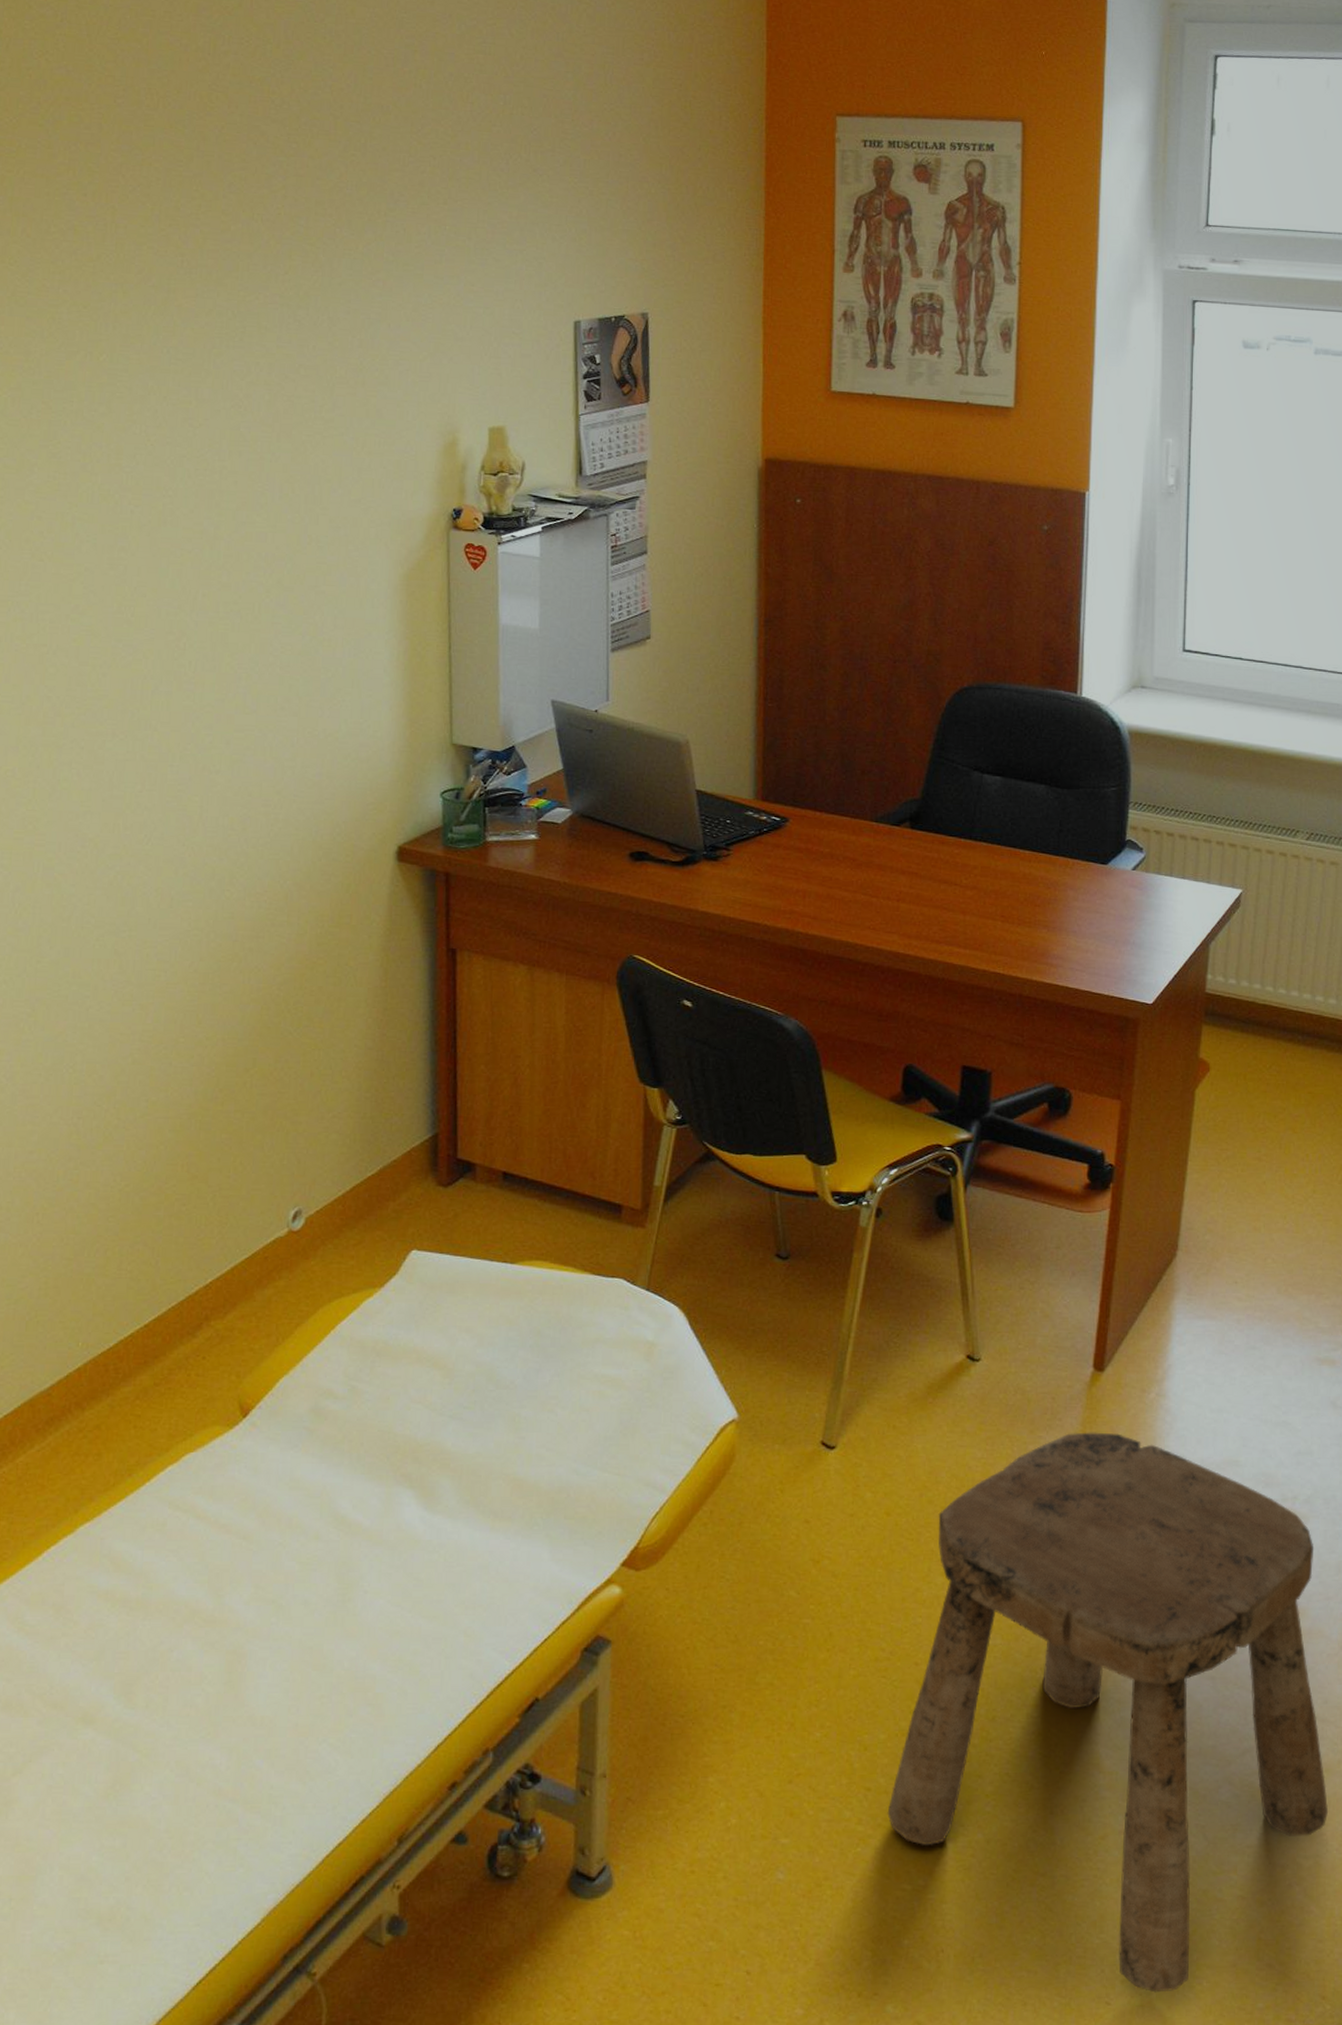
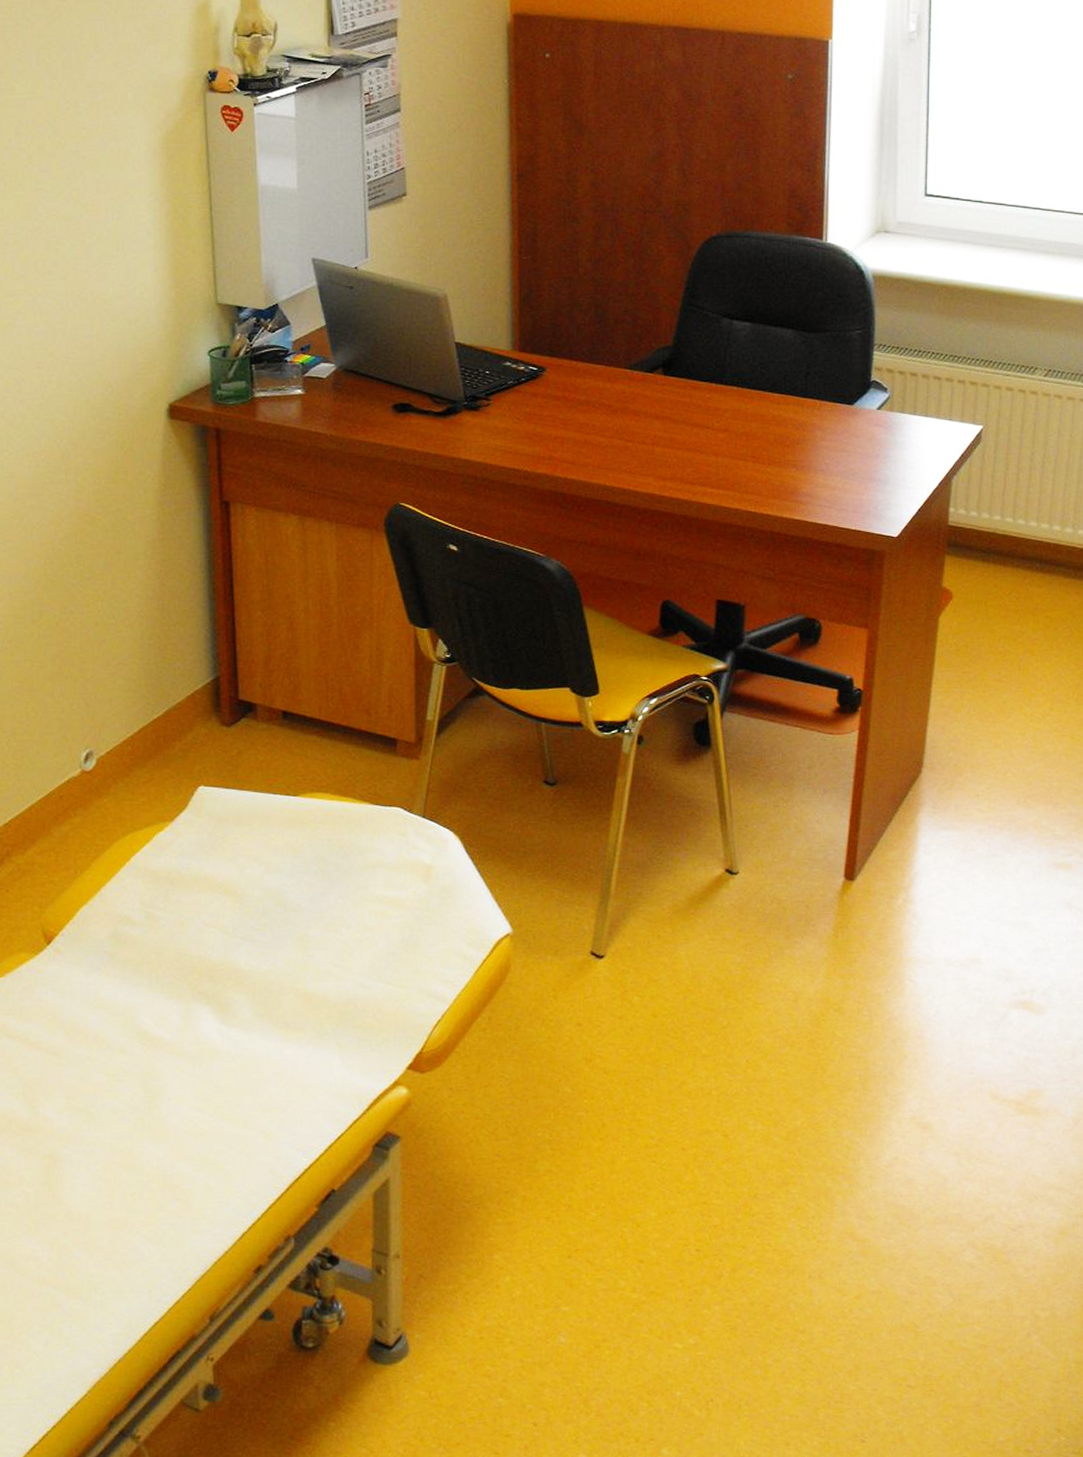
stool: present [887,1432,1328,1993] -> none [659,936,1063,1431]

